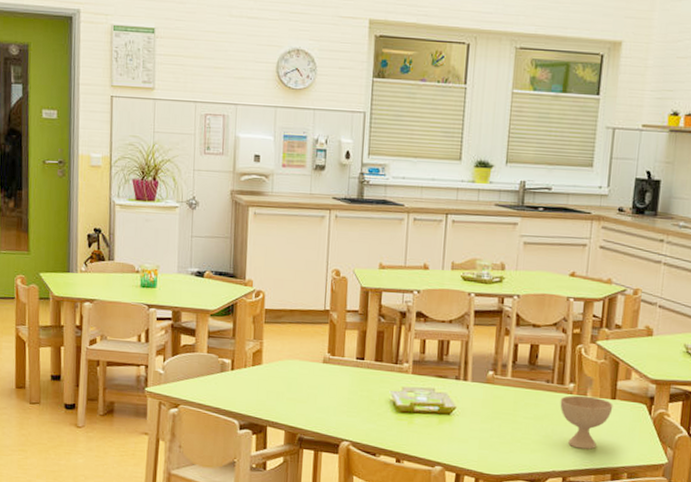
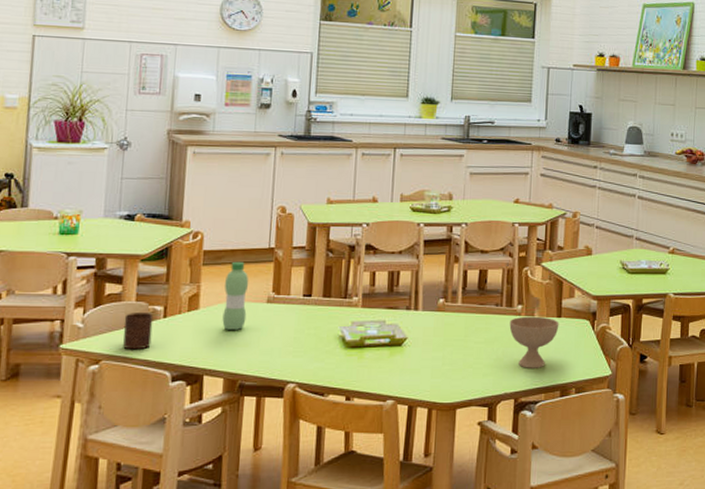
cup: none [197,363,223,398] -> present [123,313,154,350]
water bottle: none [283,321,307,388] -> present [222,261,249,331]

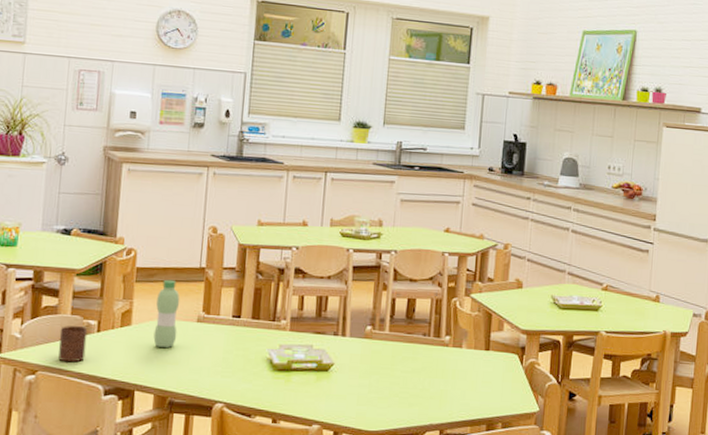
bowl: present [509,316,559,368] -> none [436,347,487,401]

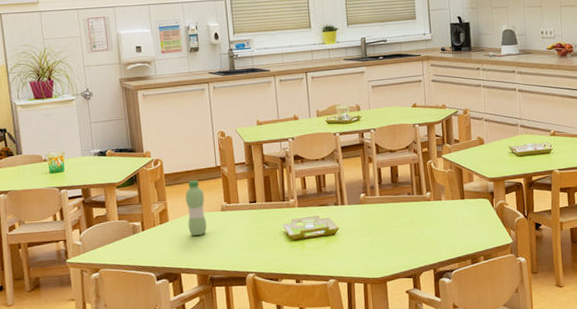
cup: present [58,326,88,363] -> none [112,228,136,259]

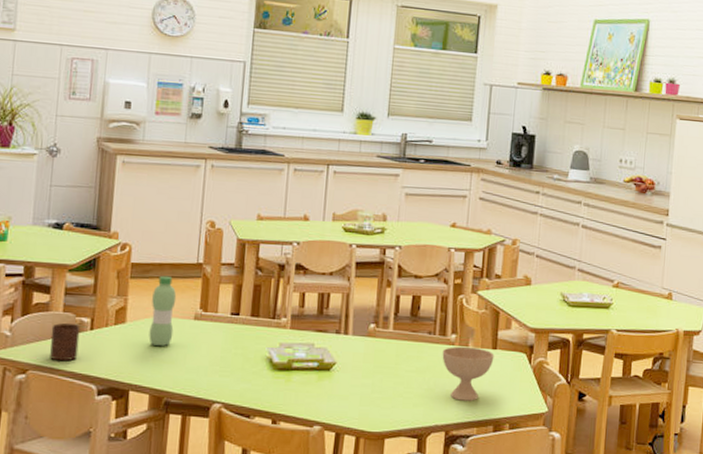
cup: none [112,228,136,259] -> present [50,323,81,361]
bowl: none [421,200,464,244] -> present [442,346,495,401]

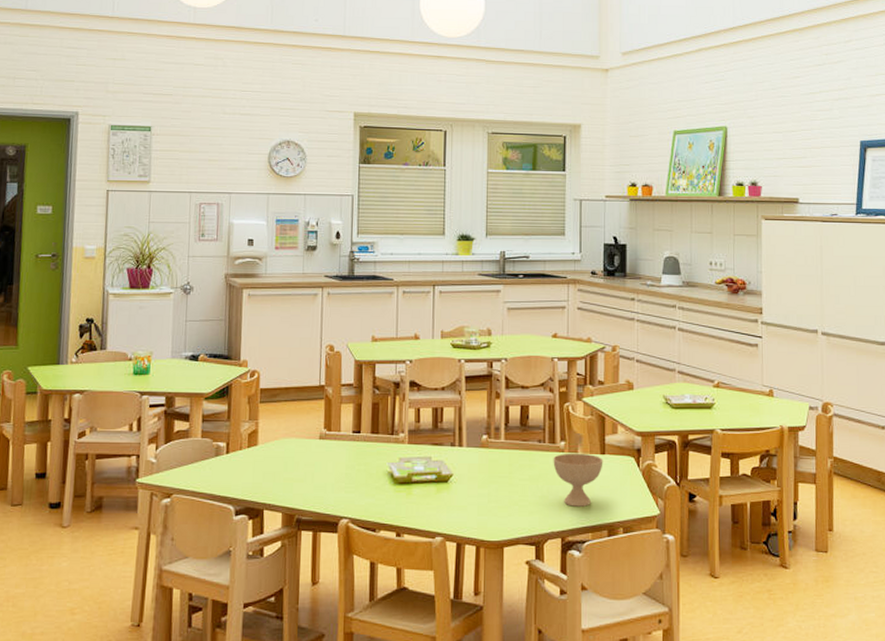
cup: present [50,323,81,361] -> none [191,449,218,485]
water bottle: present [148,275,177,347] -> none [279,399,303,467]

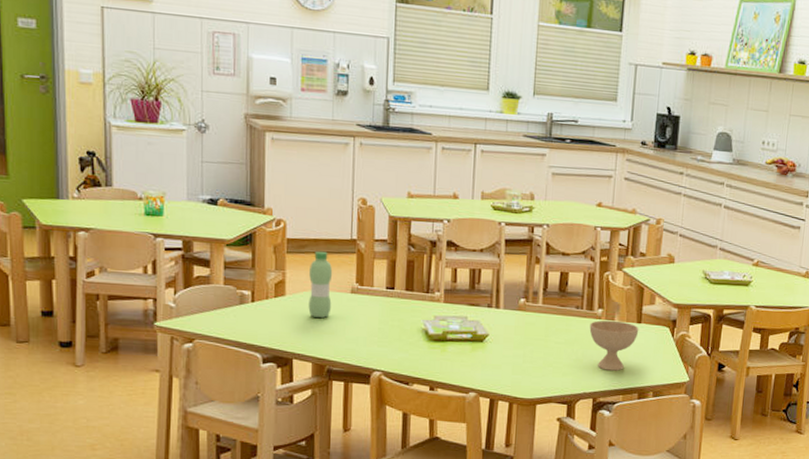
water bottle: none [279,399,303,467] -> present [308,251,333,319]

